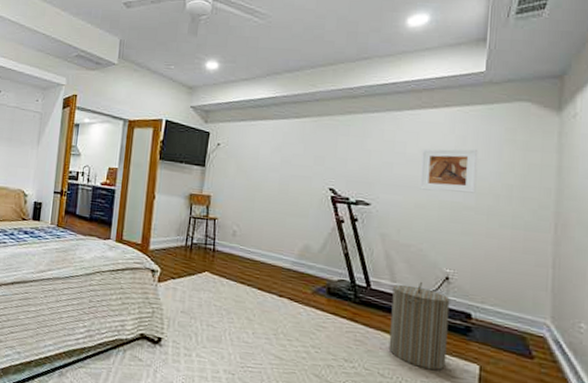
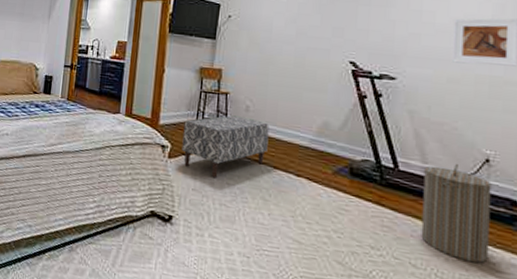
bench: none [171,240,255,301] -> present [181,115,269,179]

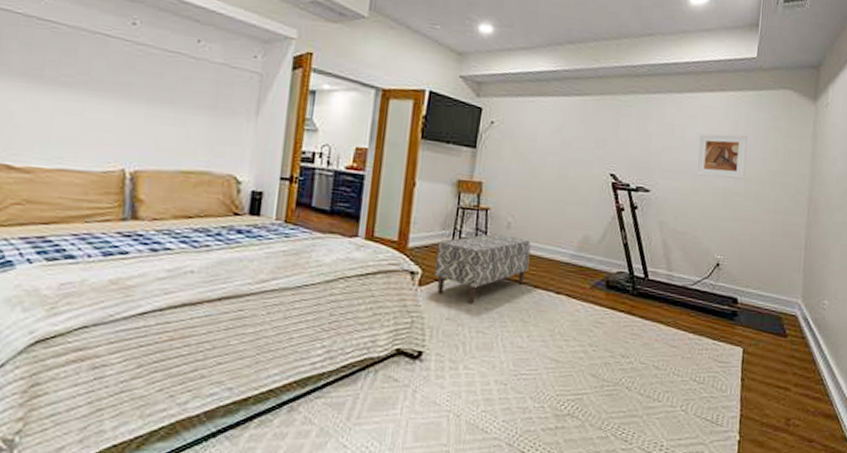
laundry hamper: present [421,164,492,263] -> none [663,270,720,358]

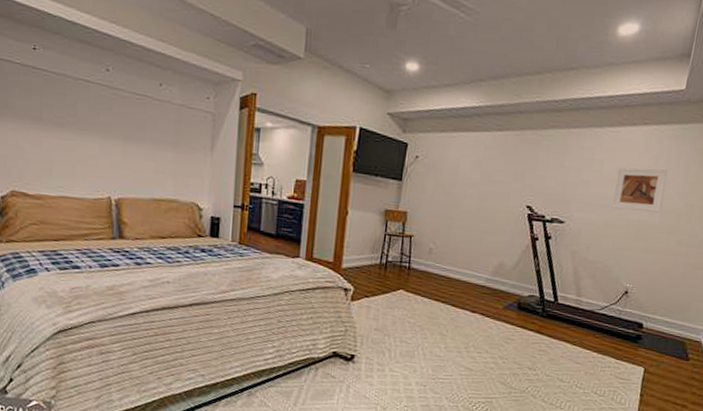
bench: present [434,233,531,304] -> none [364,257,450,318]

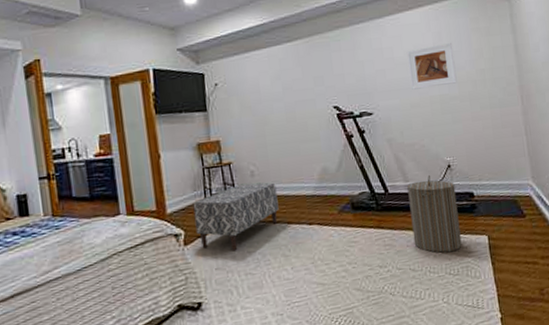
bench: none [364,257,450,318] -> present [193,182,279,251]
laundry hamper: none [569,296,627,374] -> present [407,176,462,253]

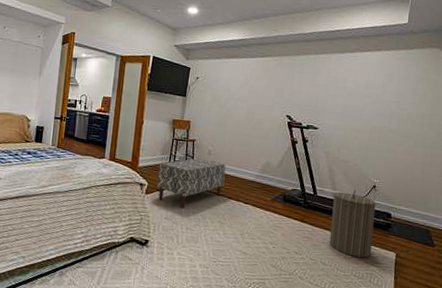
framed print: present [406,42,457,90] -> none [356,84,401,120]

